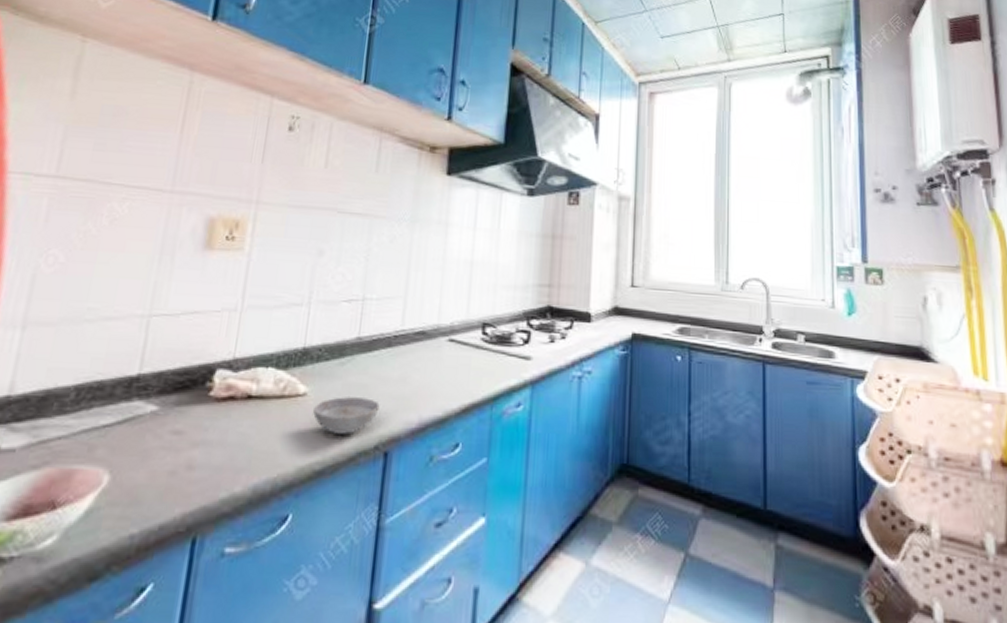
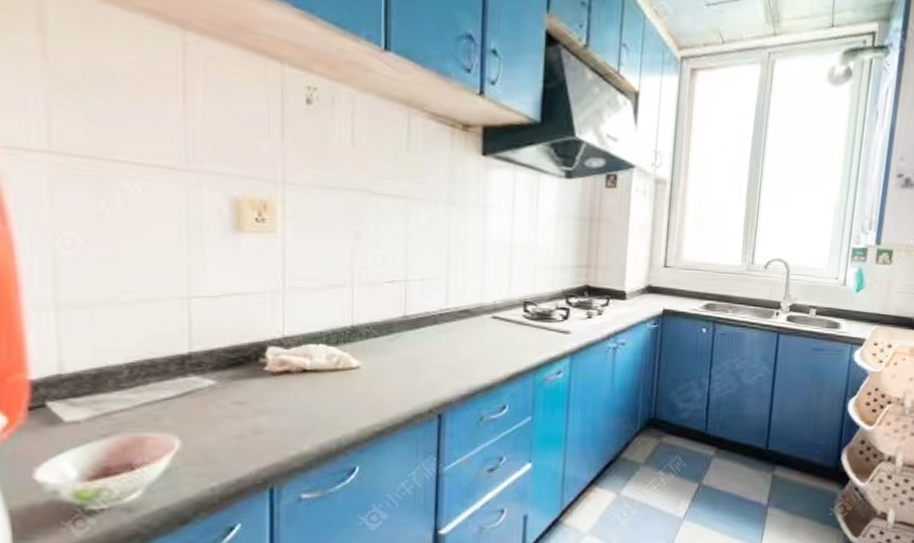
bowl: present [313,397,380,435] -> none [368,369,431,401]

